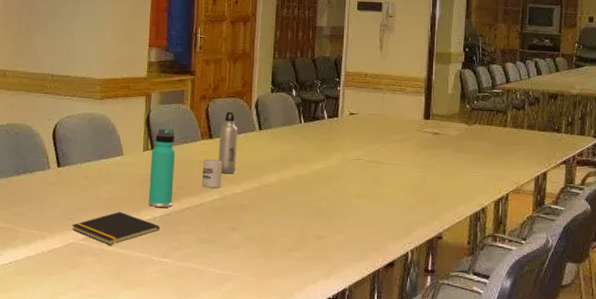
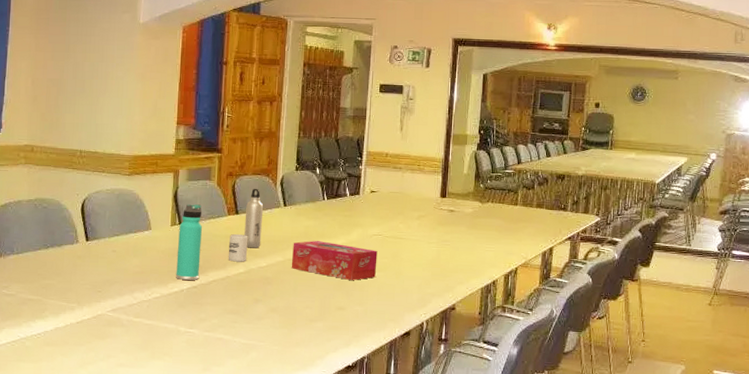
notepad: present [72,211,160,245] -> none [100,284,187,316]
tissue box: none [267,166,358,207] -> present [291,241,378,280]

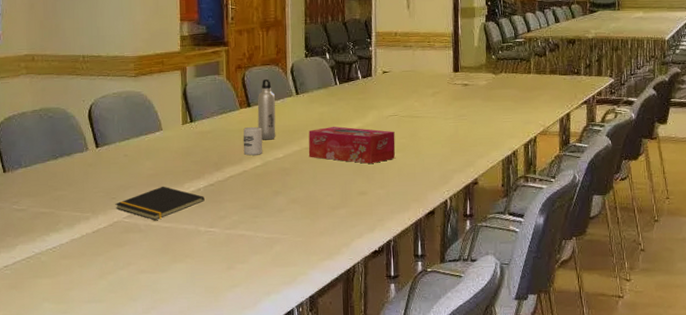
notepad: none [100,284,187,316] -> present [115,186,205,220]
thermos bottle: present [176,204,203,280] -> none [190,100,216,179]

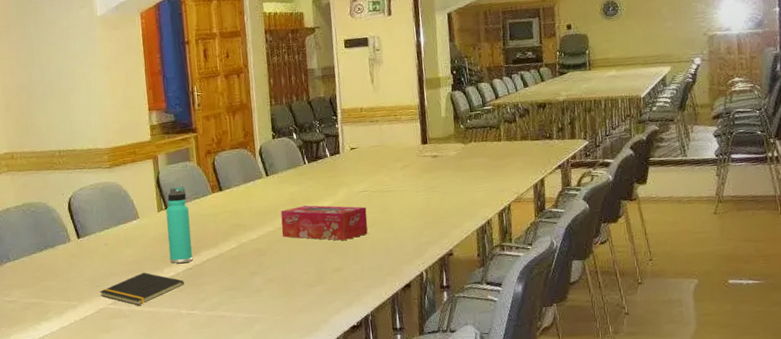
thermos bottle: none [190,100,216,179] -> present [166,186,193,264]
cup: present [243,127,263,156] -> none [217,210,237,239]
water bottle: present [257,78,276,140] -> none [229,162,249,223]

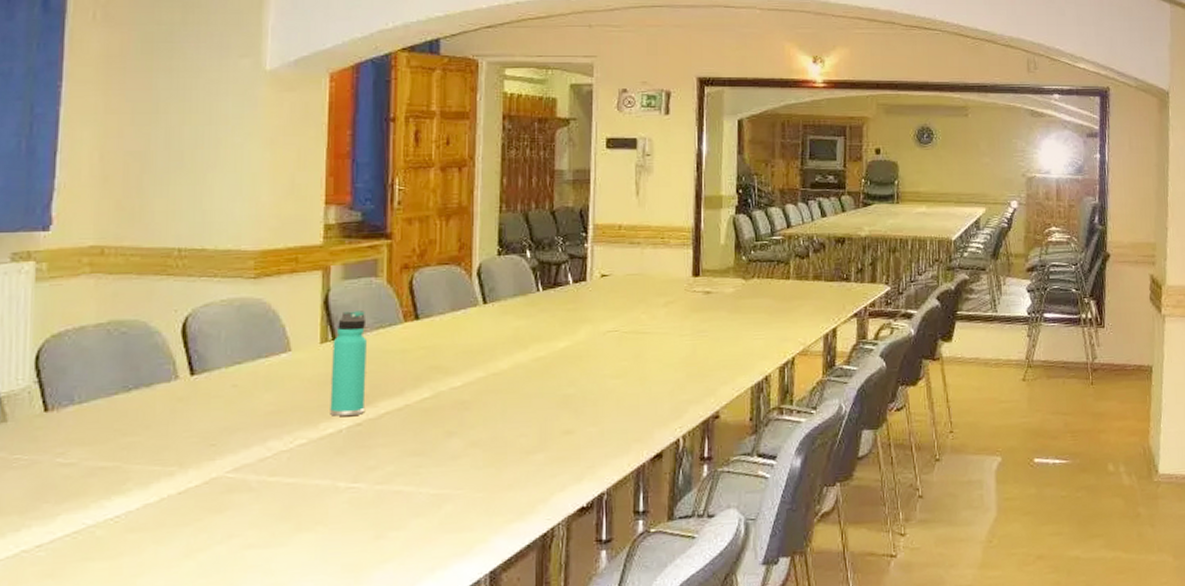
notepad: present [99,272,184,305] -> none [214,427,347,474]
tissue box: present [280,205,368,241] -> none [496,345,614,394]

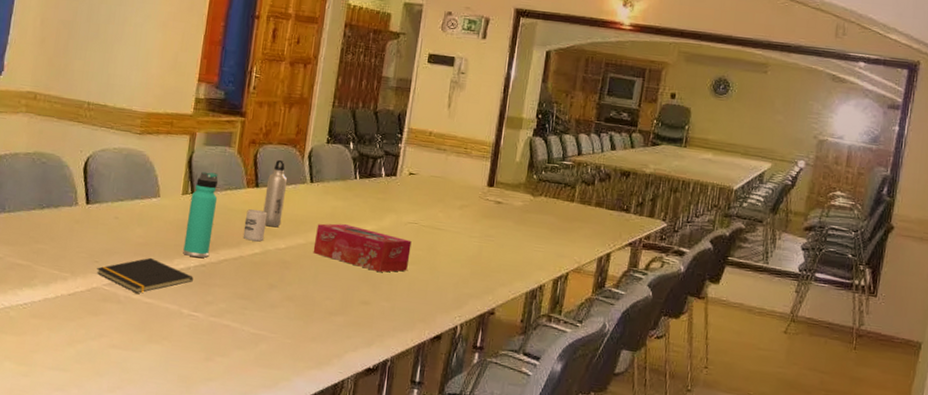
notepad: none [214,427,347,474] -> present [97,257,193,293]
cup: none [406,346,434,385] -> present [243,209,268,242]
water bottle: none [428,282,455,364] -> present [263,159,288,228]
tissue box: none [496,345,614,394] -> present [313,223,412,273]

